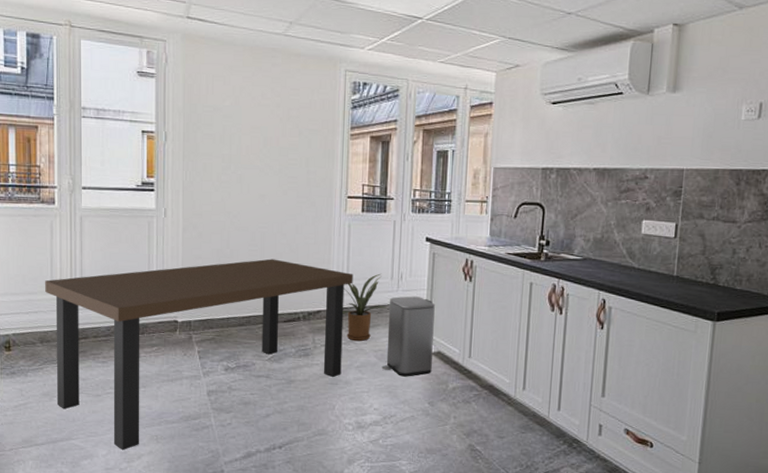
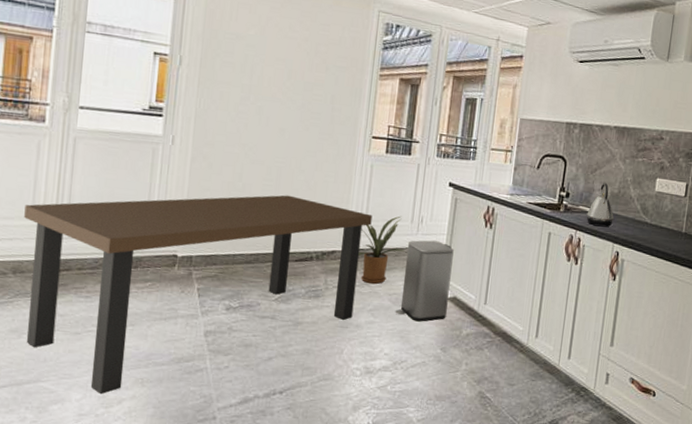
kettle: none [569,227,598,274] -> present [586,182,614,227]

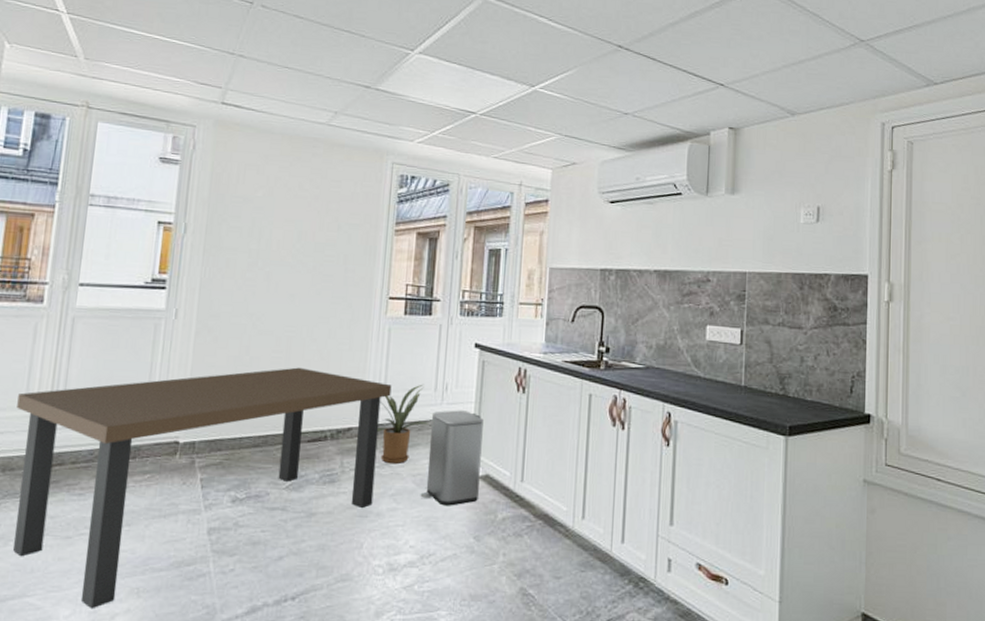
kettle: present [586,182,614,227] -> none [630,333,662,385]

